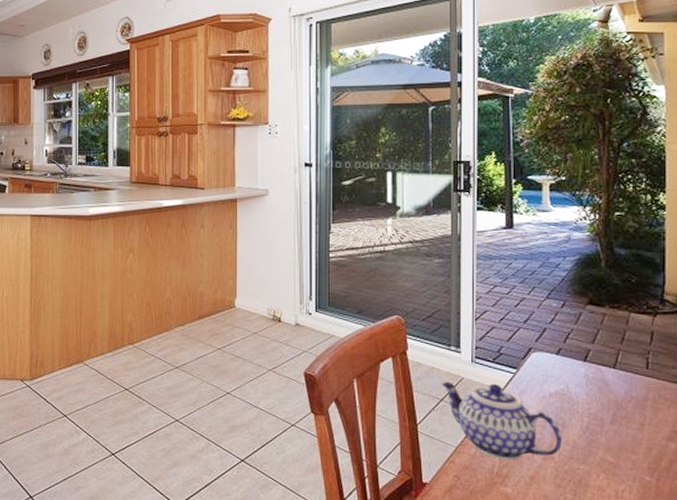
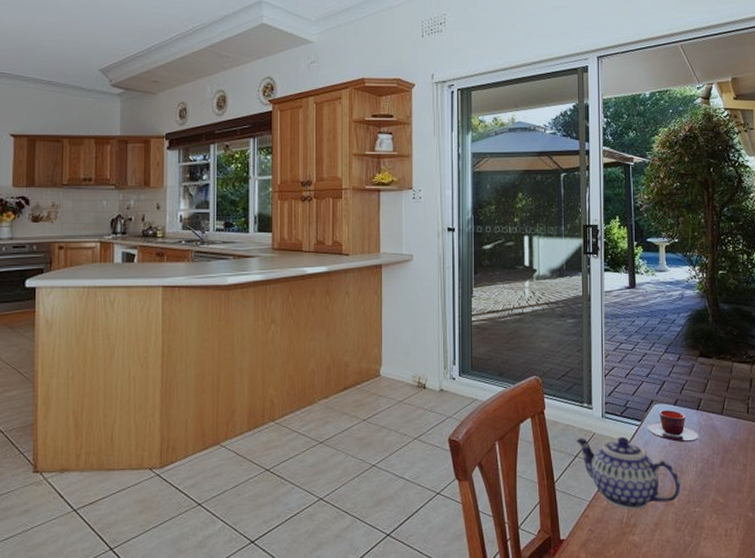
teacup: none [523,358,586,395] -> present [647,409,699,443]

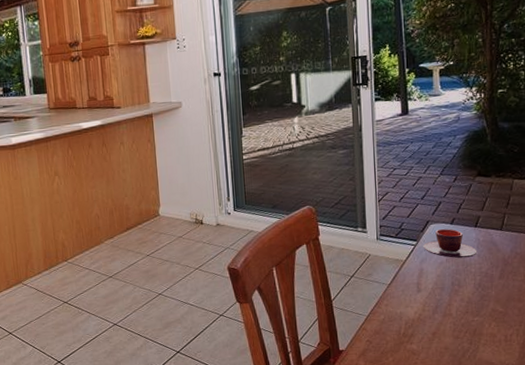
teapot: present [574,436,681,510] -> none [350,256,459,322]

